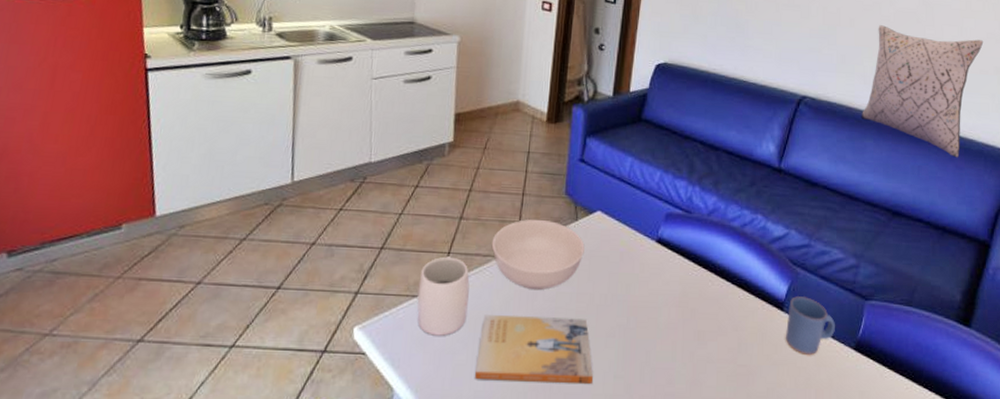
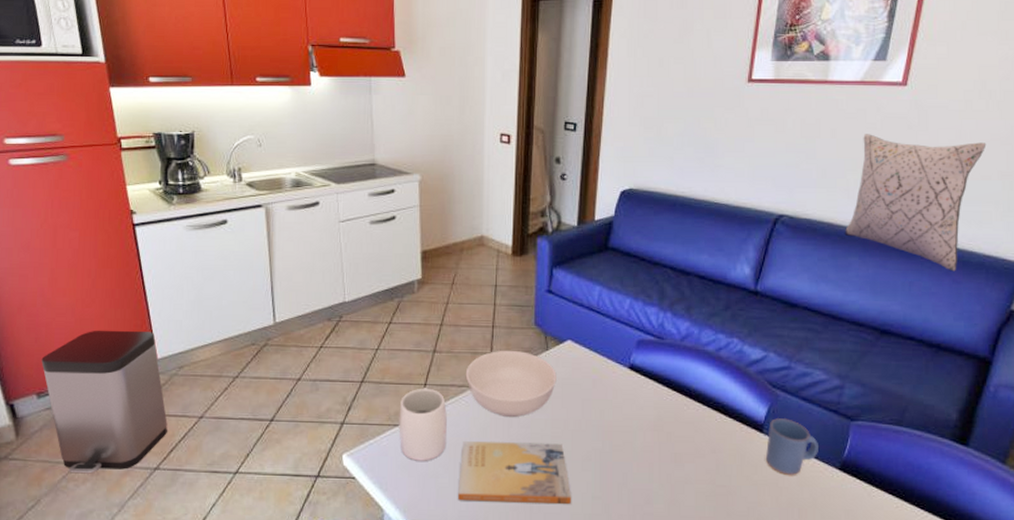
pedal bin: none [18,182,160,346] -> present [41,330,168,474]

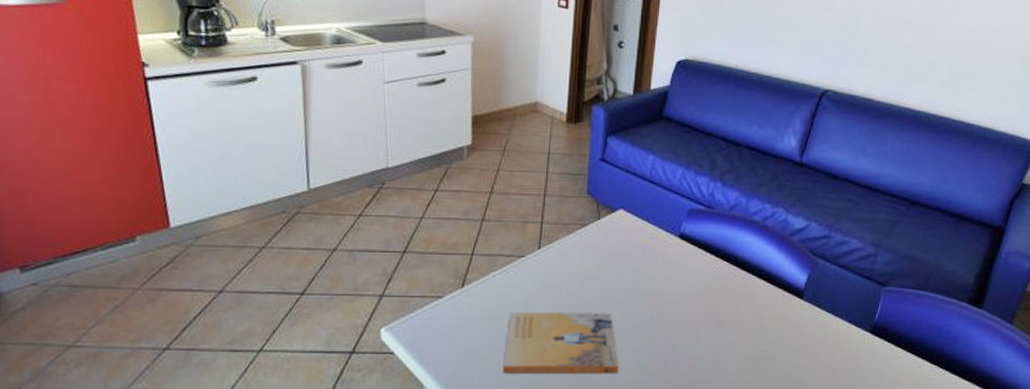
pedal bin: present [41,330,168,474] -> none [26,195,181,357]
mug: present [399,386,447,461] -> none [442,257,494,334]
bowl: present [465,350,557,418] -> none [514,219,608,288]
mug: present [766,418,818,475] -> none [805,285,853,339]
pillow: present [844,134,987,272] -> none [882,16,1008,147]

